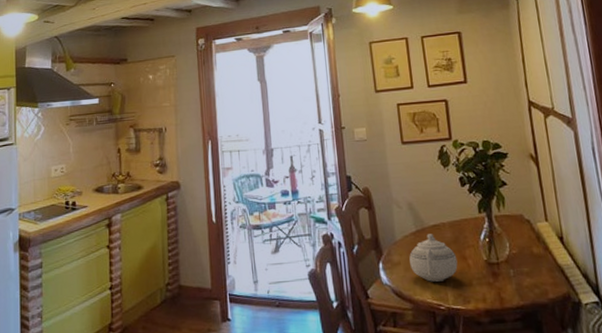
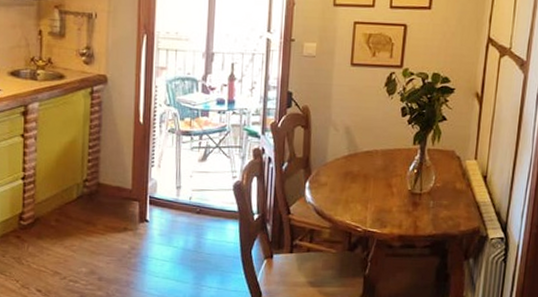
teapot: present [409,234,458,282] -> none [336,159,383,205]

